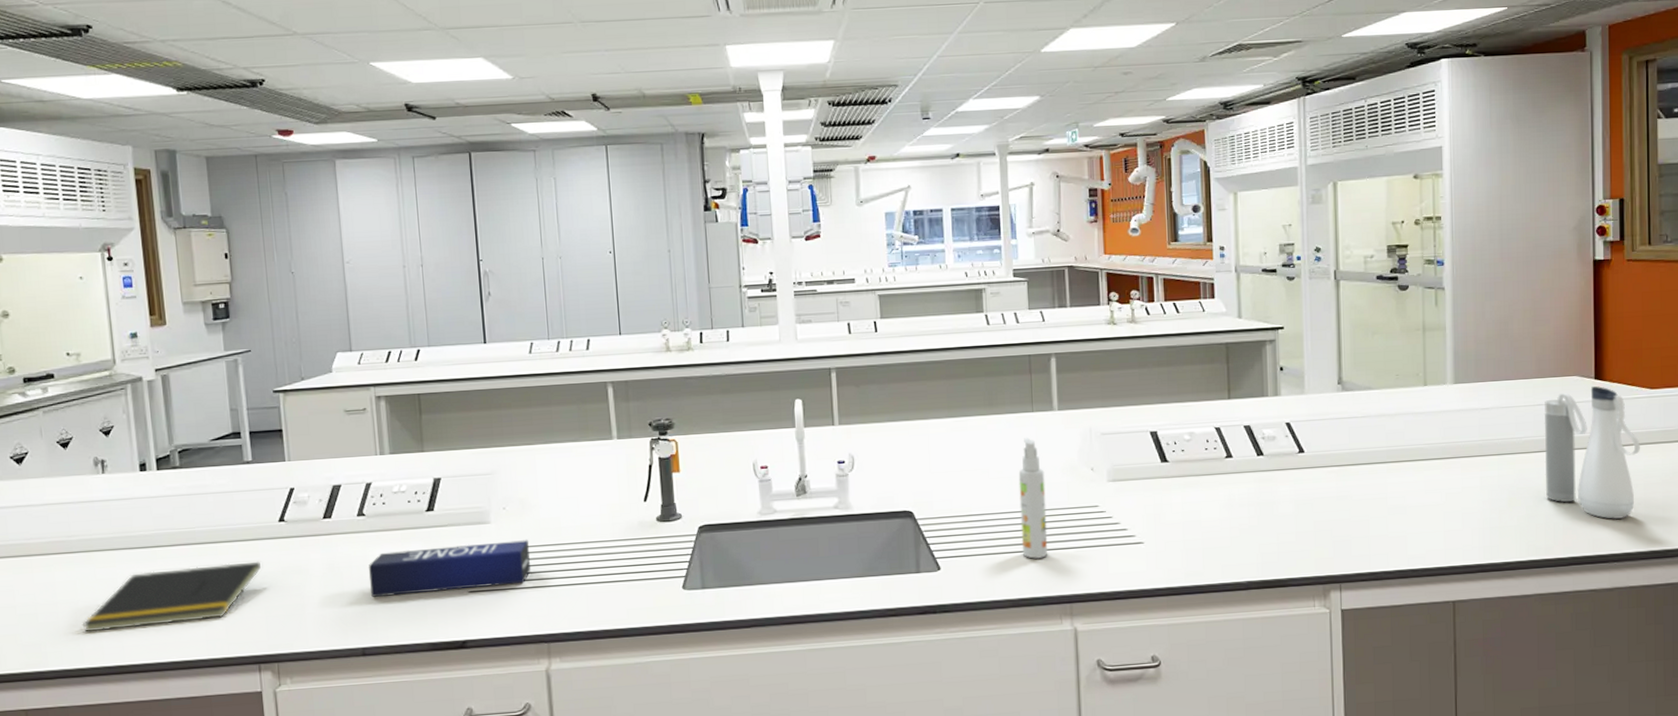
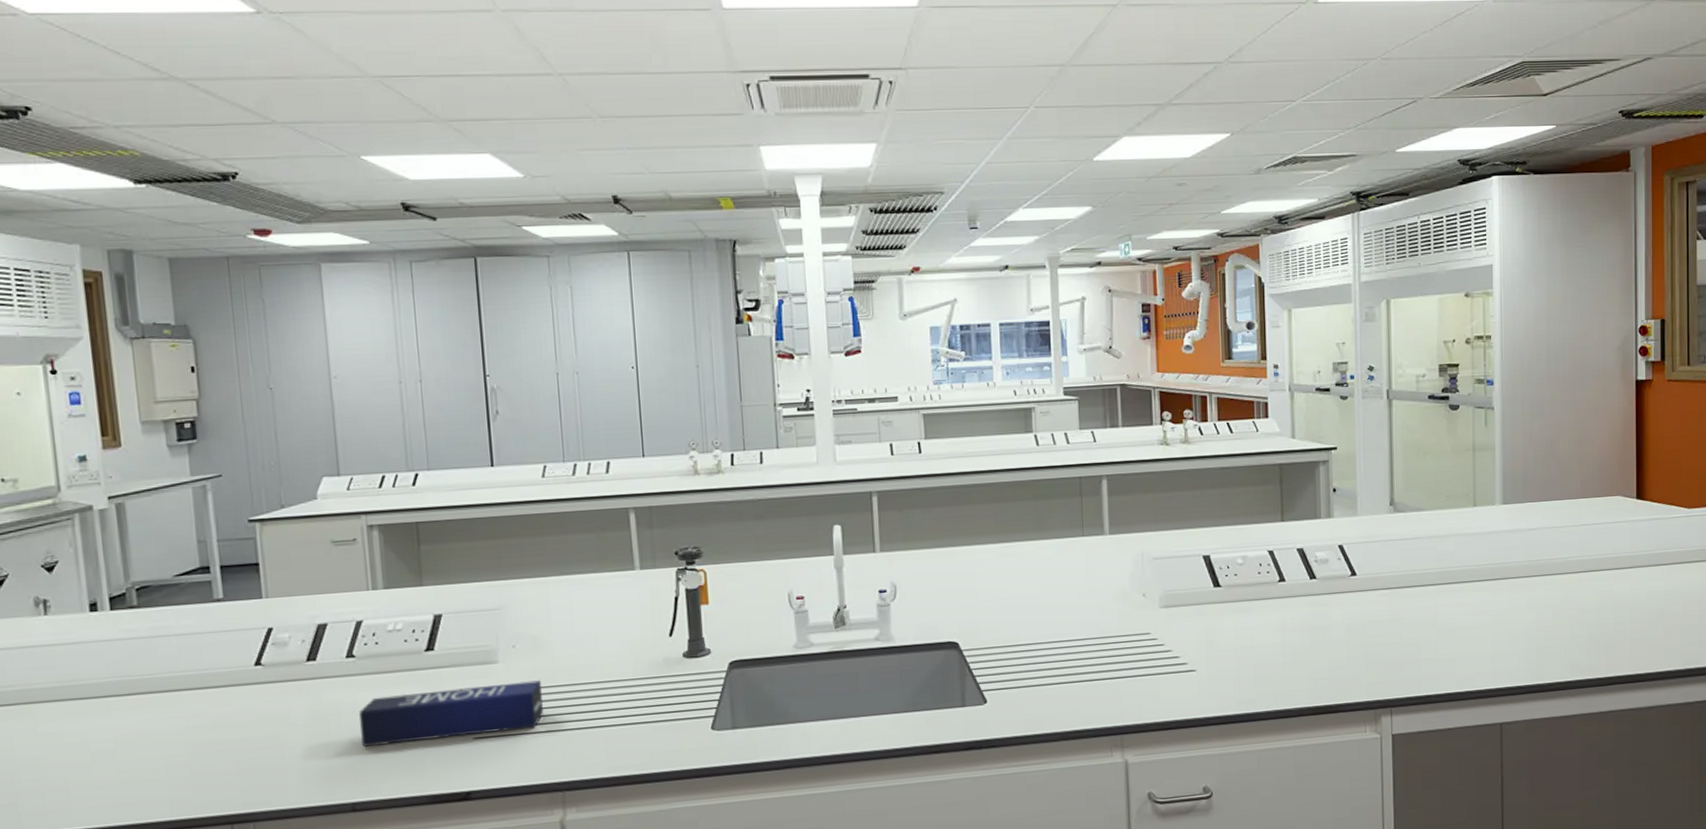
notepad: present [82,561,261,632] -> none [20,710,234,794]
spray bottle: present [1018,438,1048,559] -> none [1068,563,1099,690]
water bottle: present [1544,386,1641,519] -> none [1588,506,1679,638]

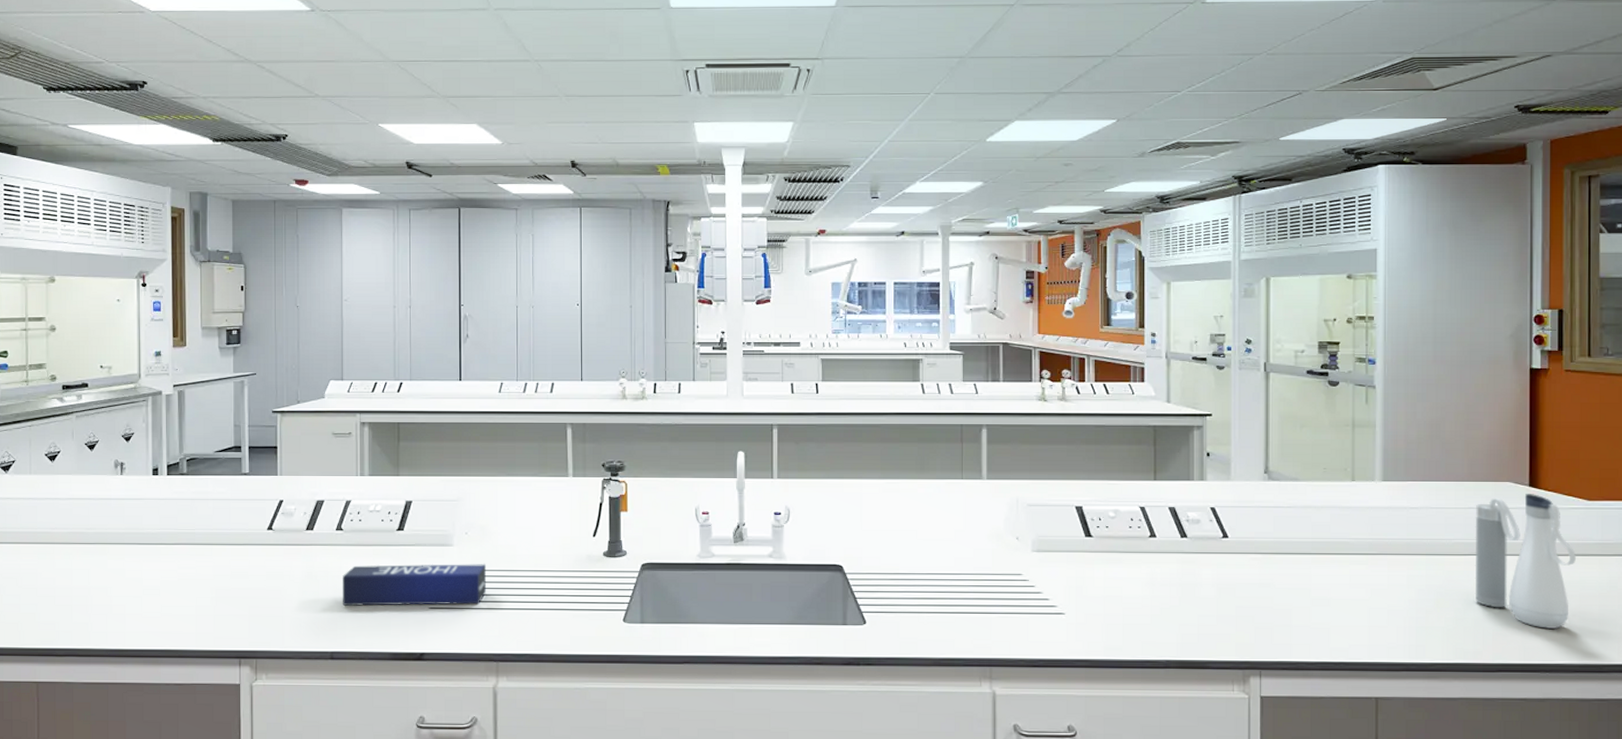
water bottle: none [1588,506,1679,638] -> present [1474,494,1577,629]

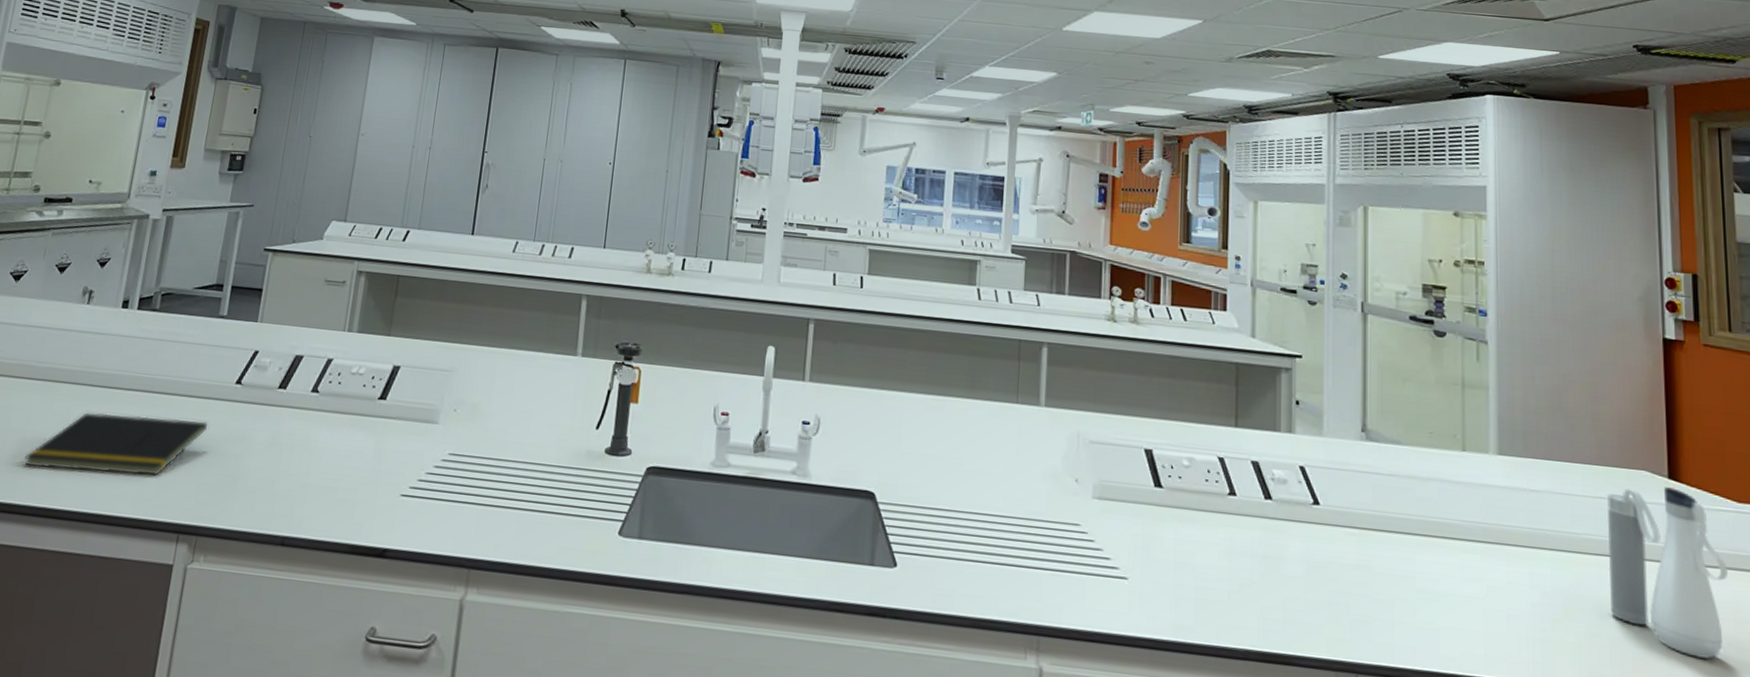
notepad: none [91,564,248,617] -> present [24,412,208,476]
tissue box: present [343,564,486,607] -> none [305,435,472,495]

